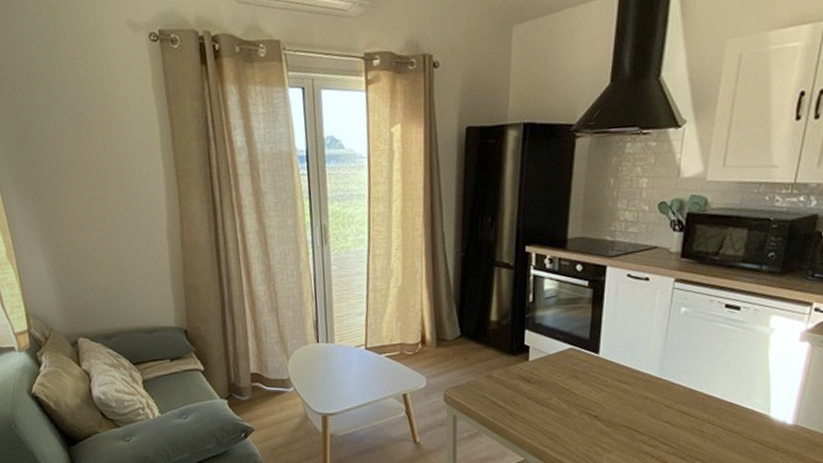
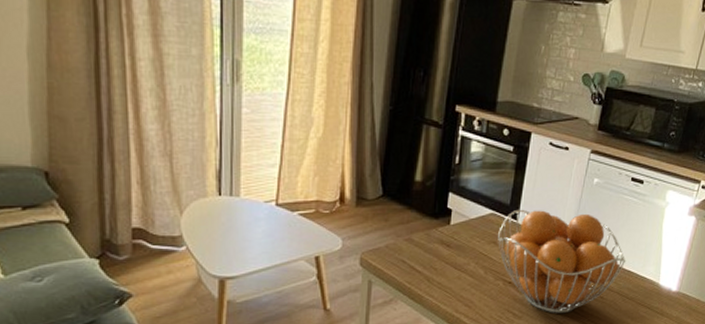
fruit basket: none [579,343,727,448] -> present [498,209,626,313]

